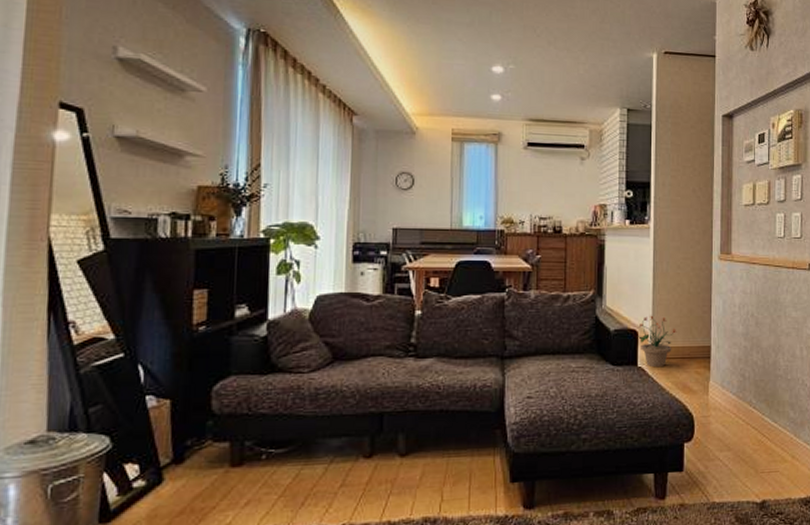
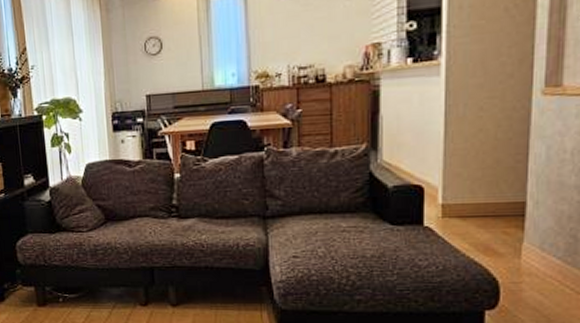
potted plant: present [637,315,677,368] -> none [422,168,478,227]

